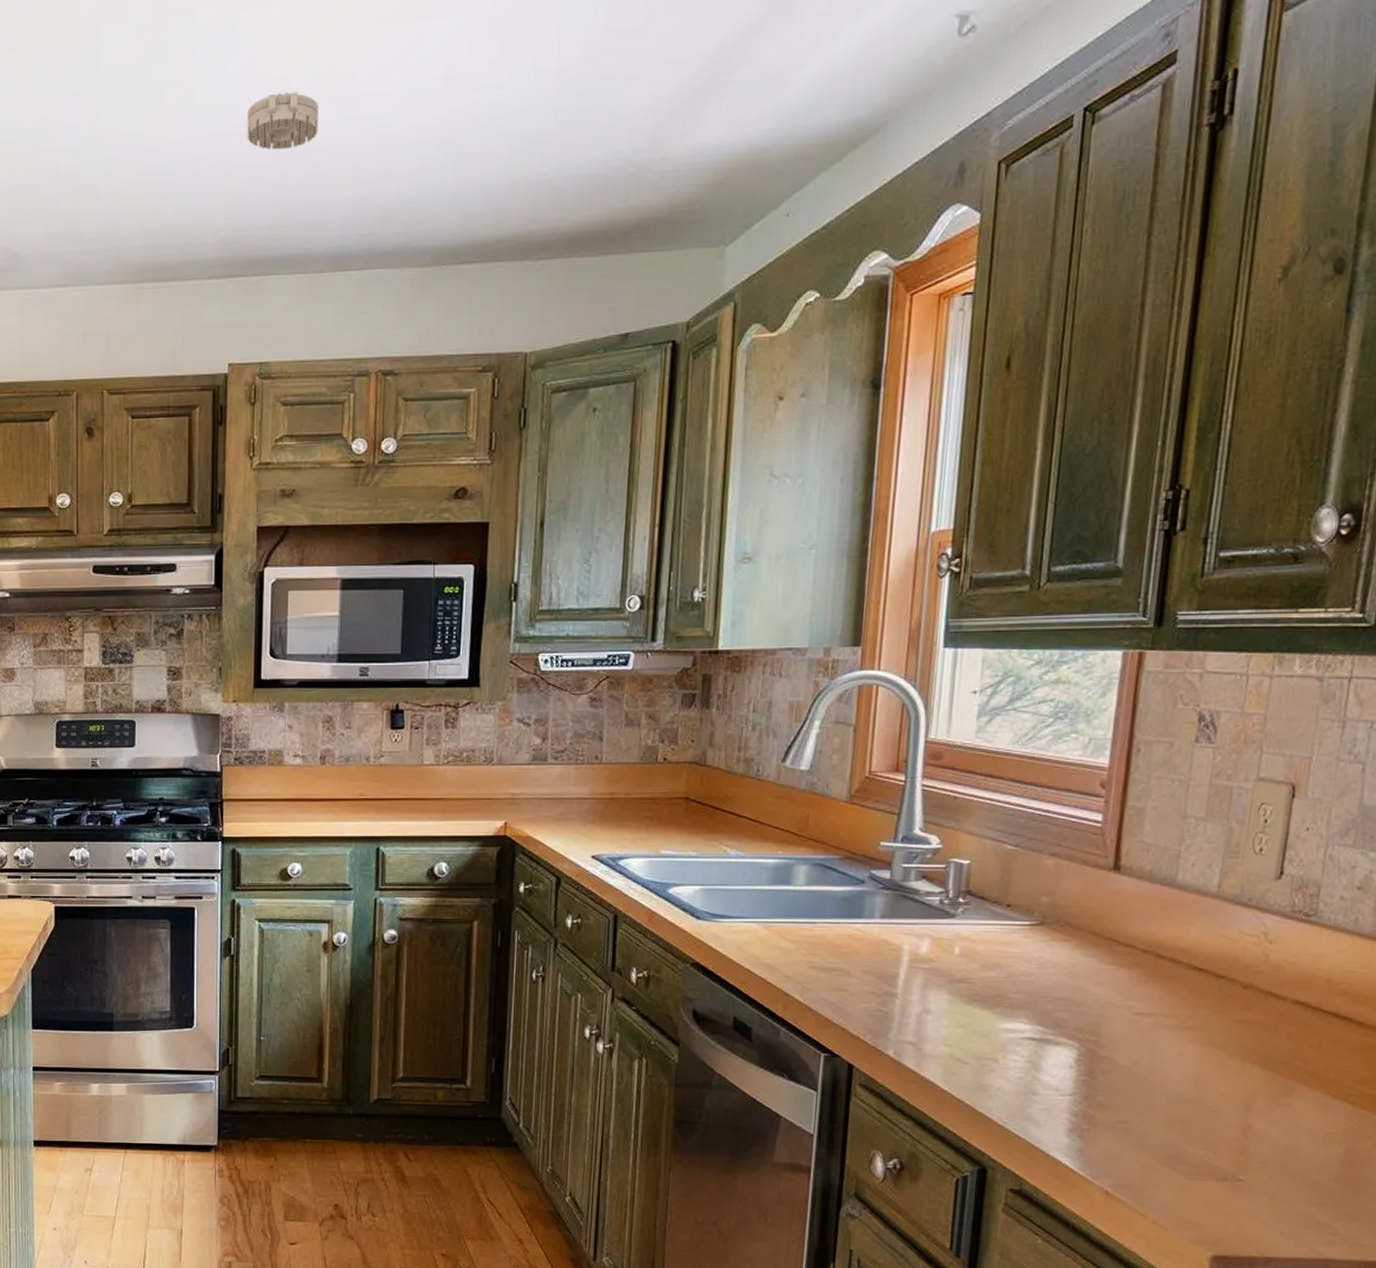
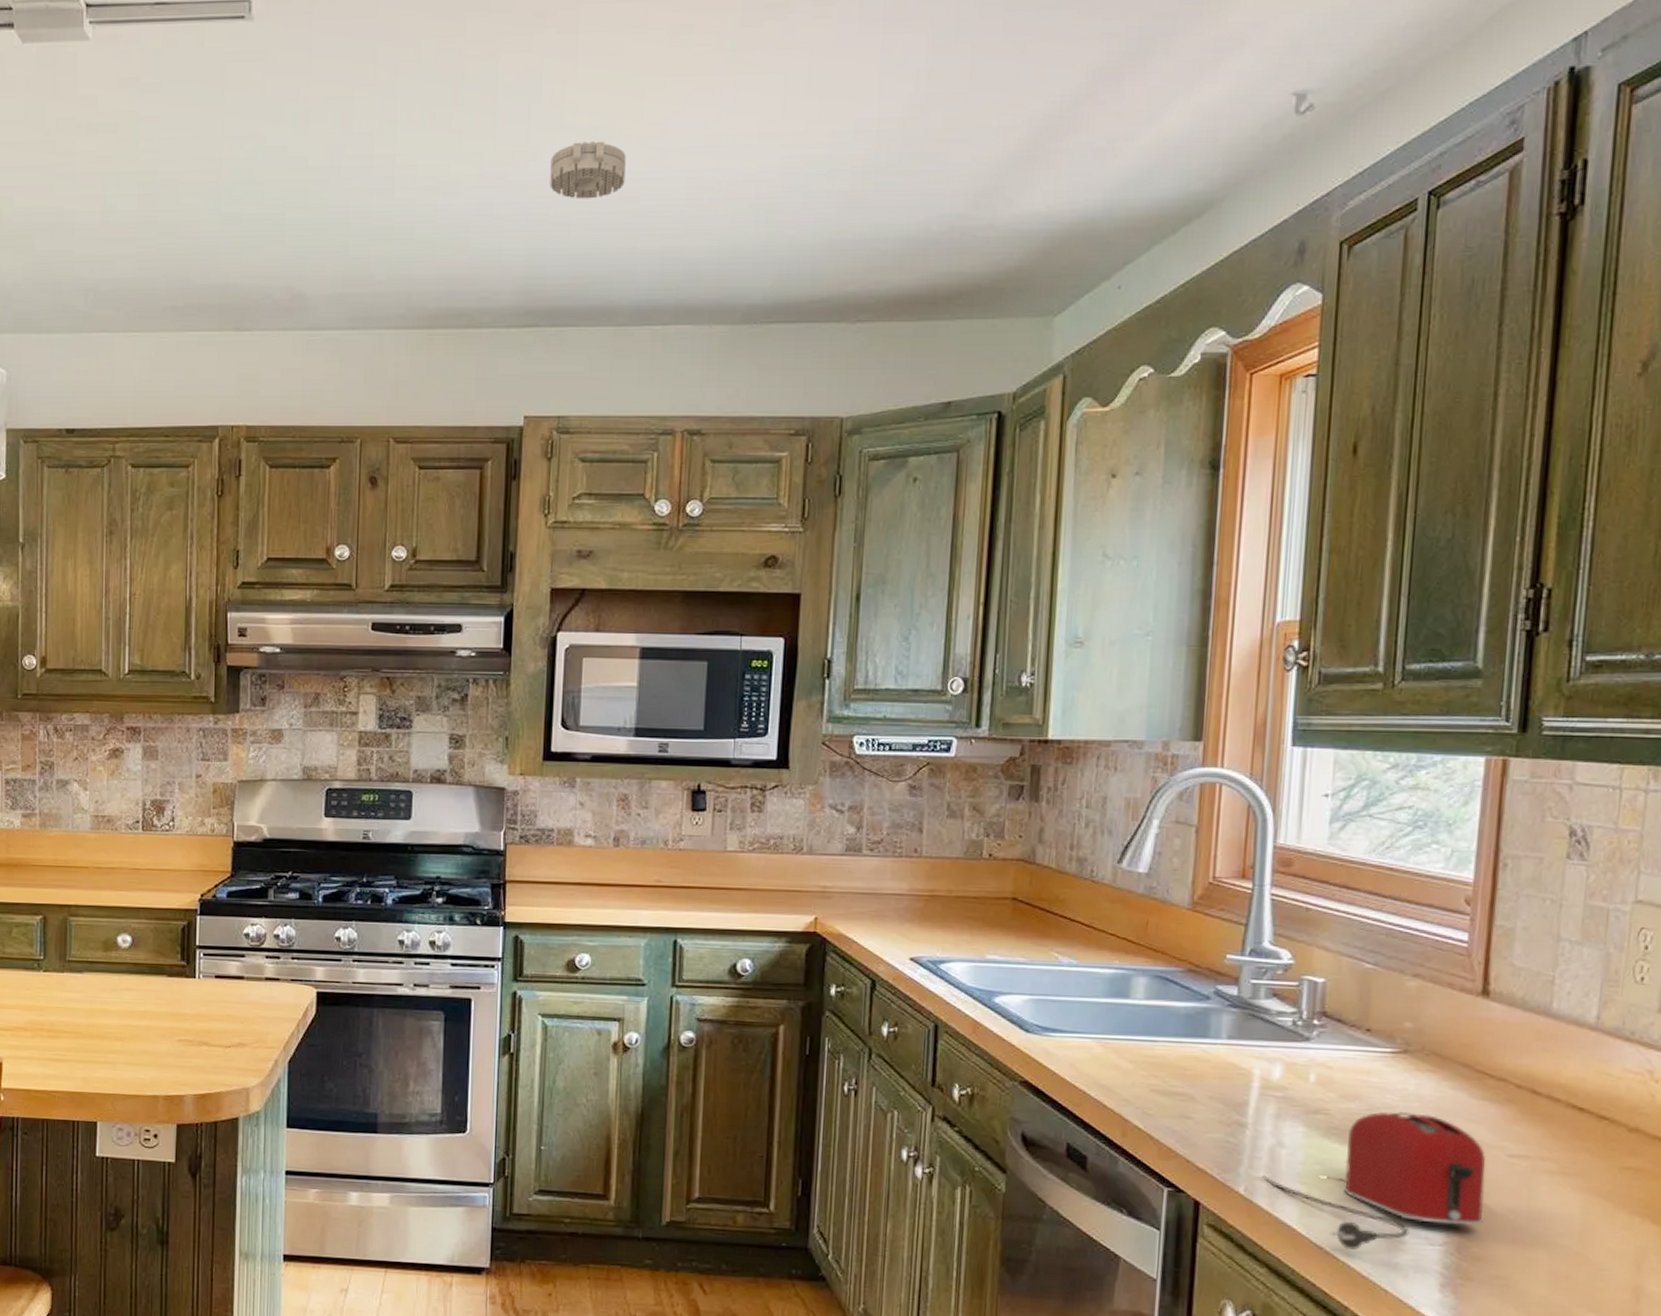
toaster: none [910,978,1113,1102] -> present [1262,1111,1486,1250]

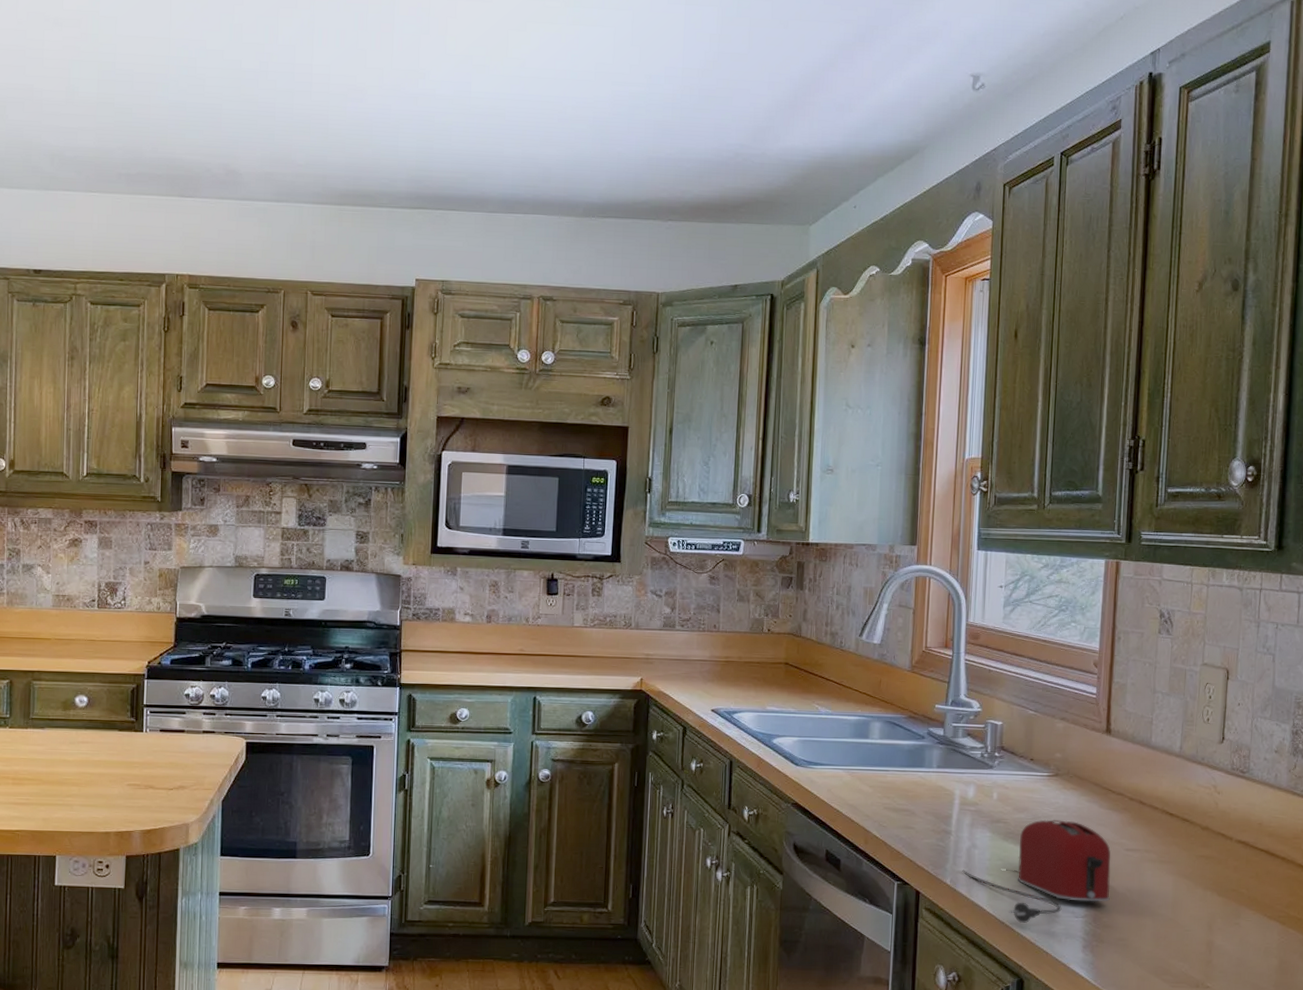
smoke detector: present [550,141,626,199] -> none [436,67,495,112]

